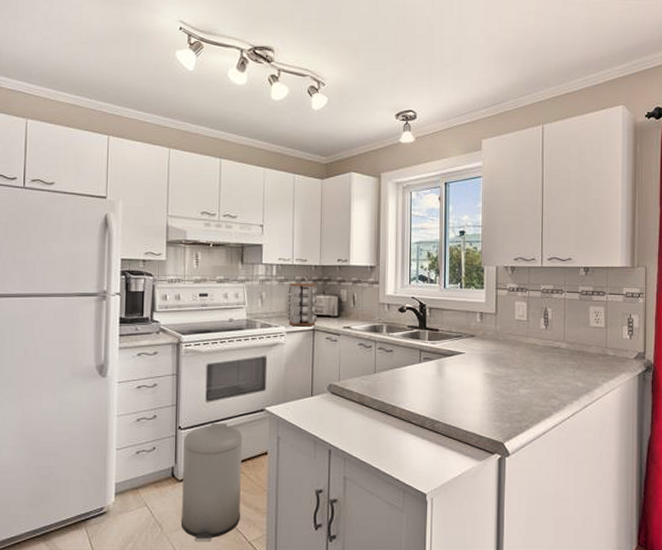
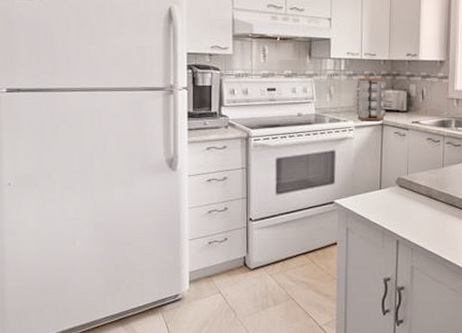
pedal bin: present [181,423,243,542] -> none [253,215,313,326]

